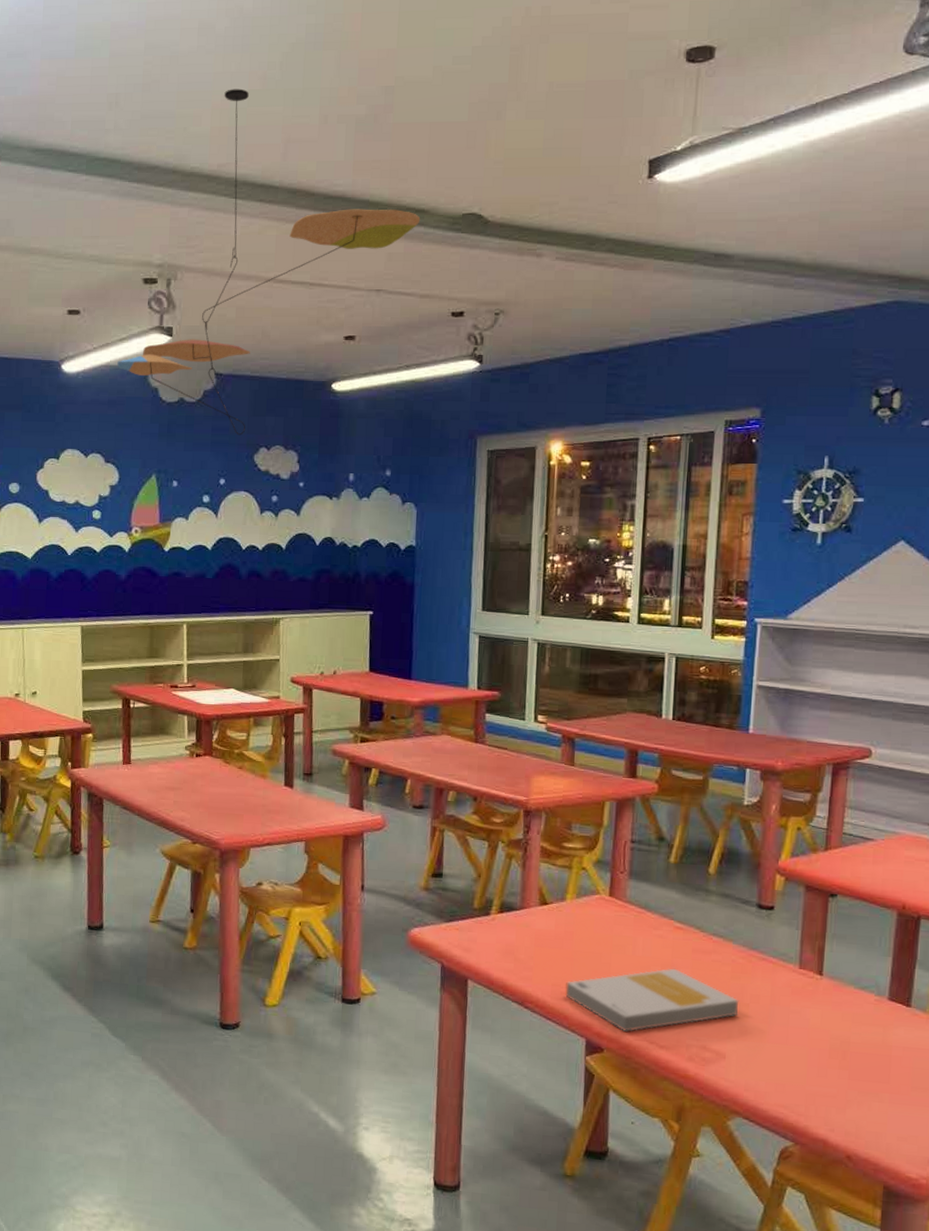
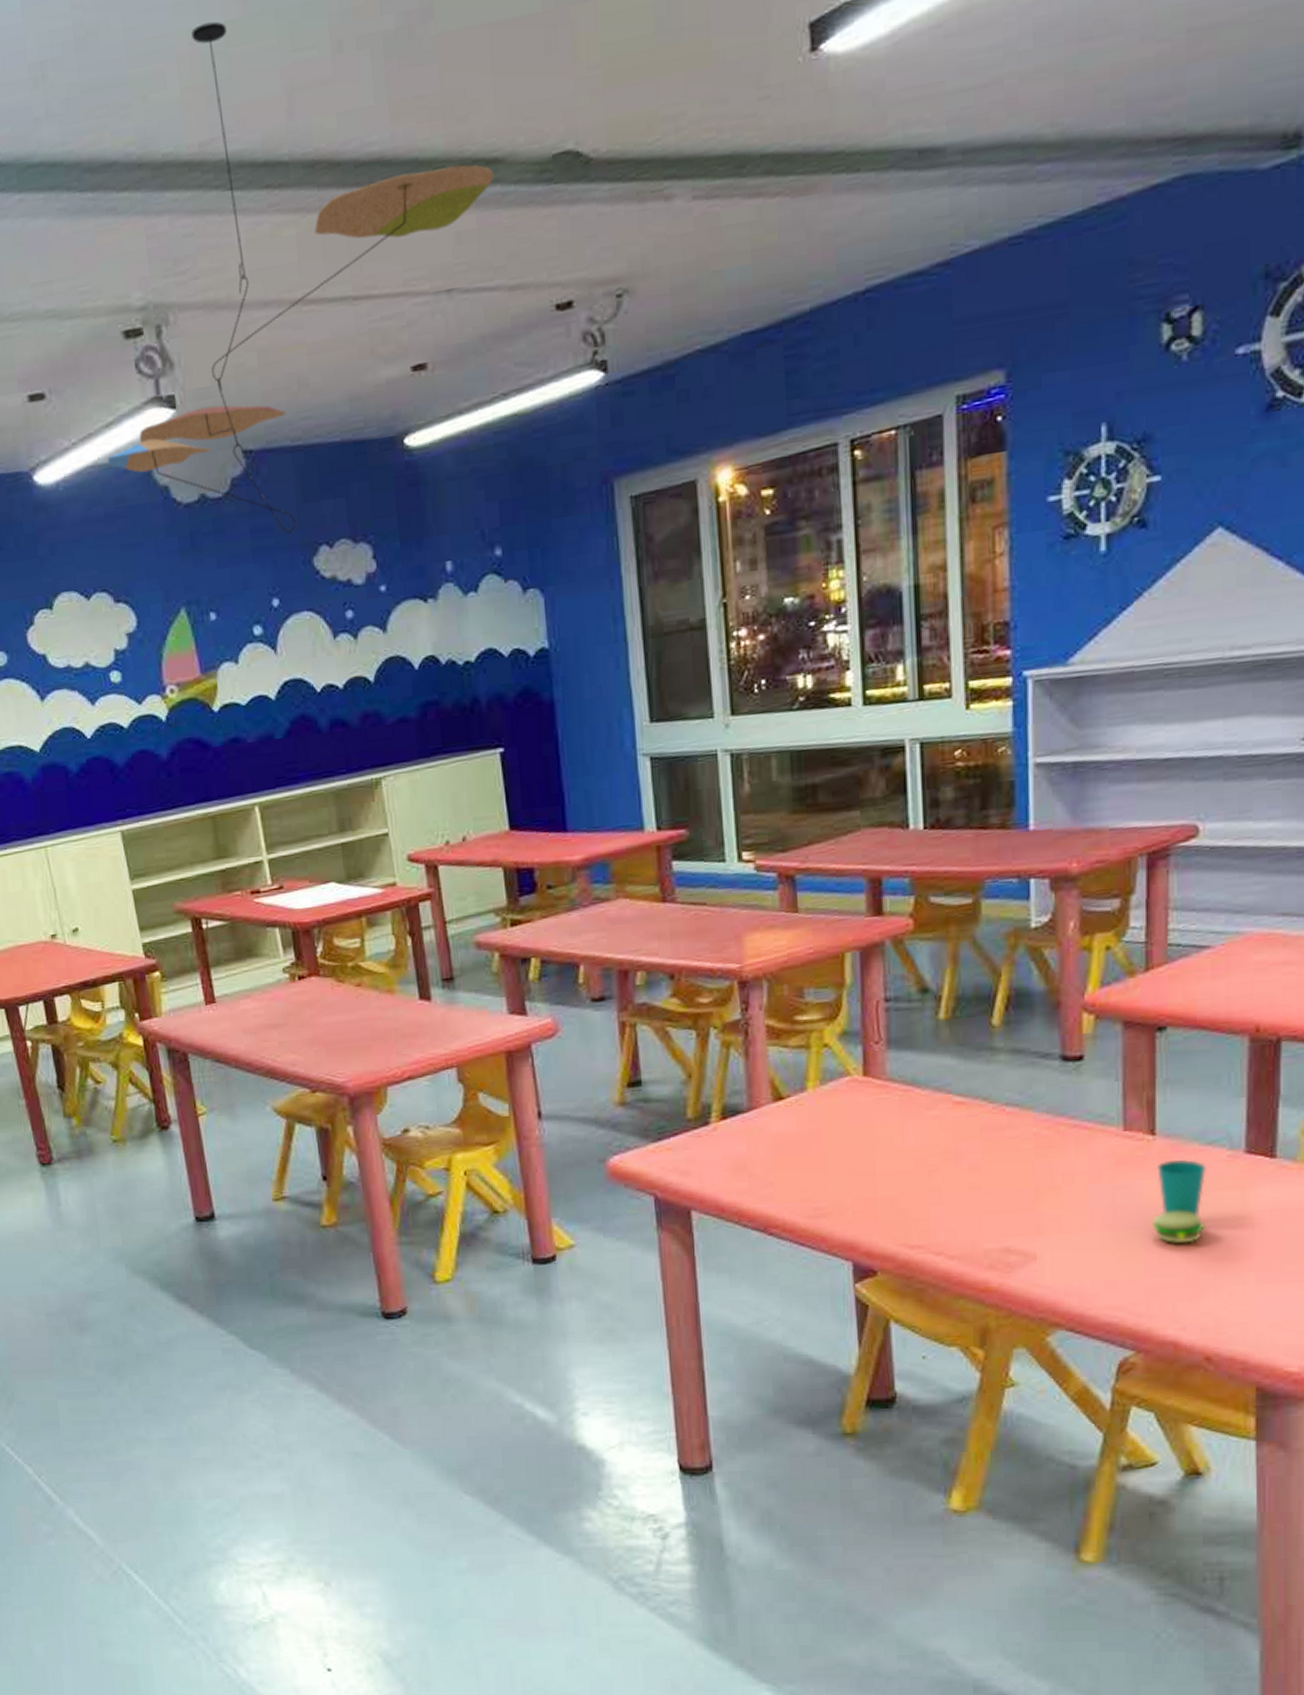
book: present [565,968,739,1032] -> none [819,1155,1049,1245]
cup: none [815,997,859,1064] -> present [1153,1160,1207,1244]

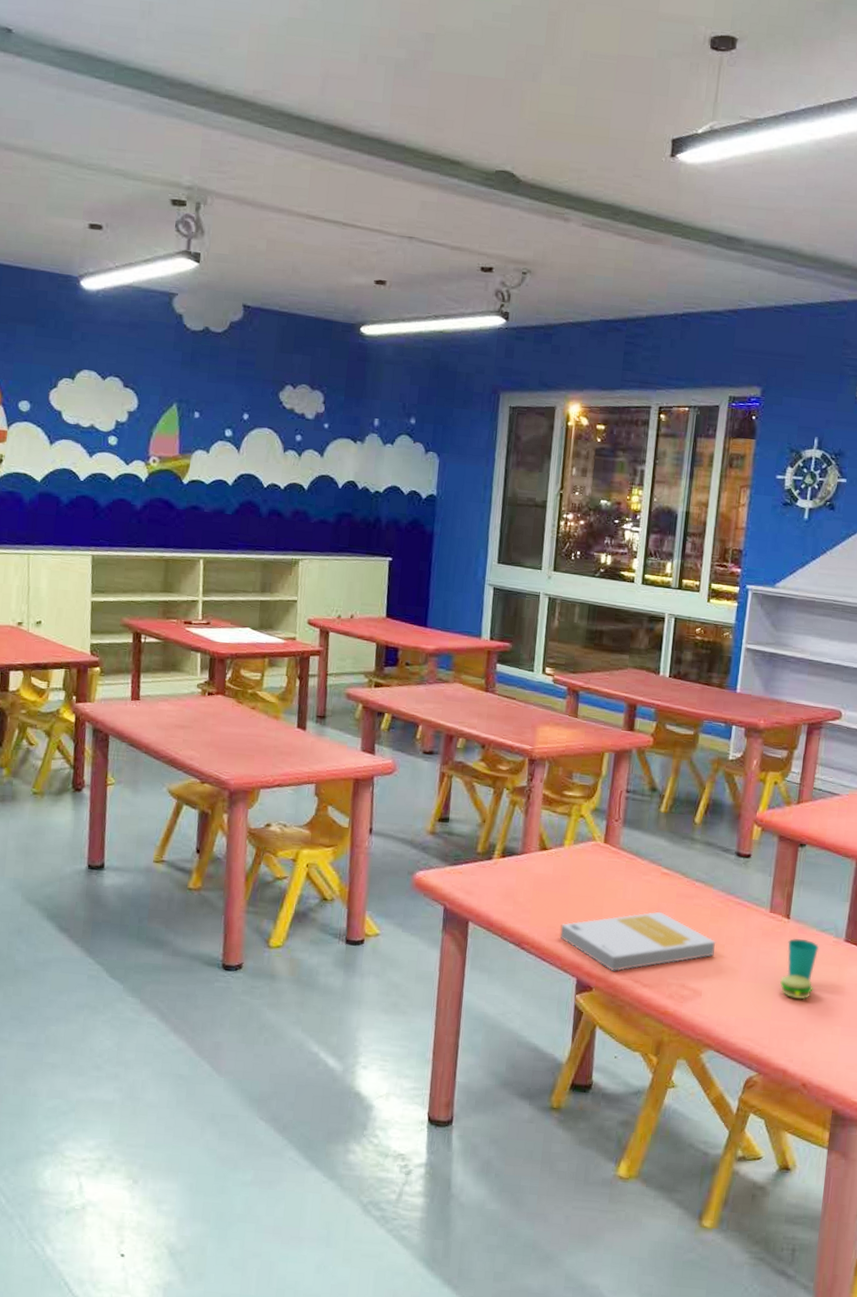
ceiling mobile: present [108,21,495,534] -> none [140,14,455,371]
book: none [819,1155,1049,1245] -> present [559,911,716,971]

